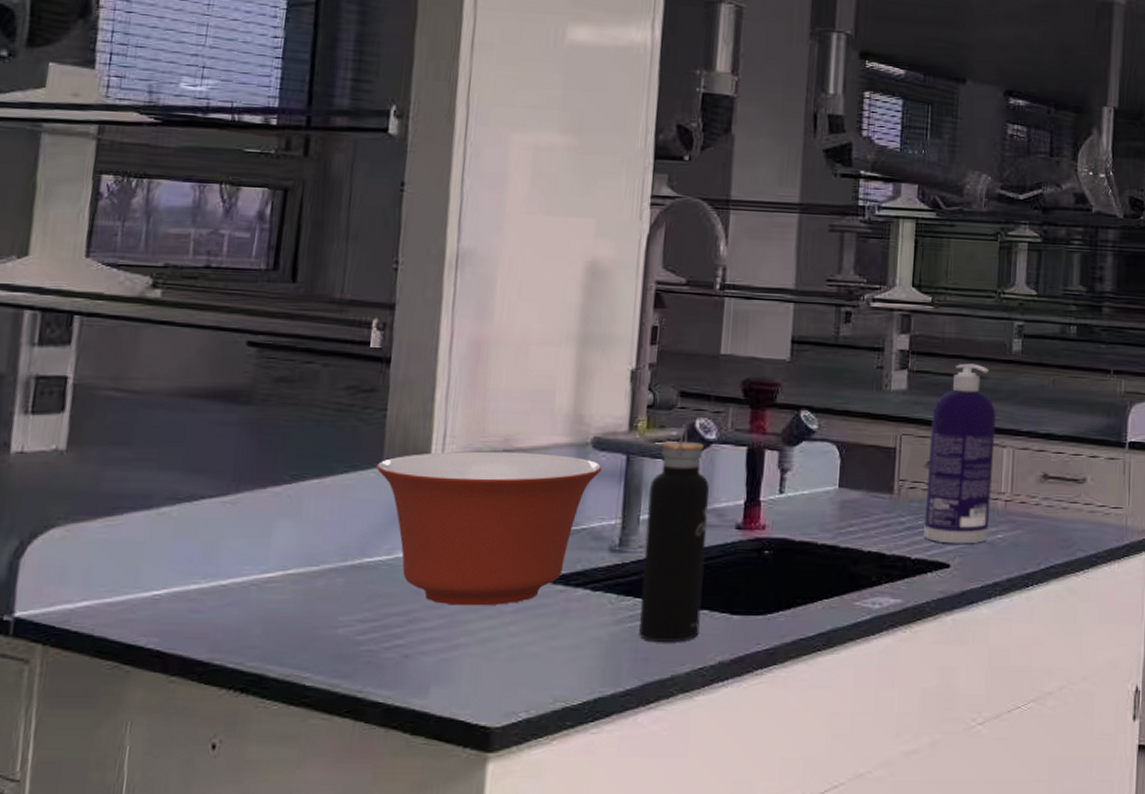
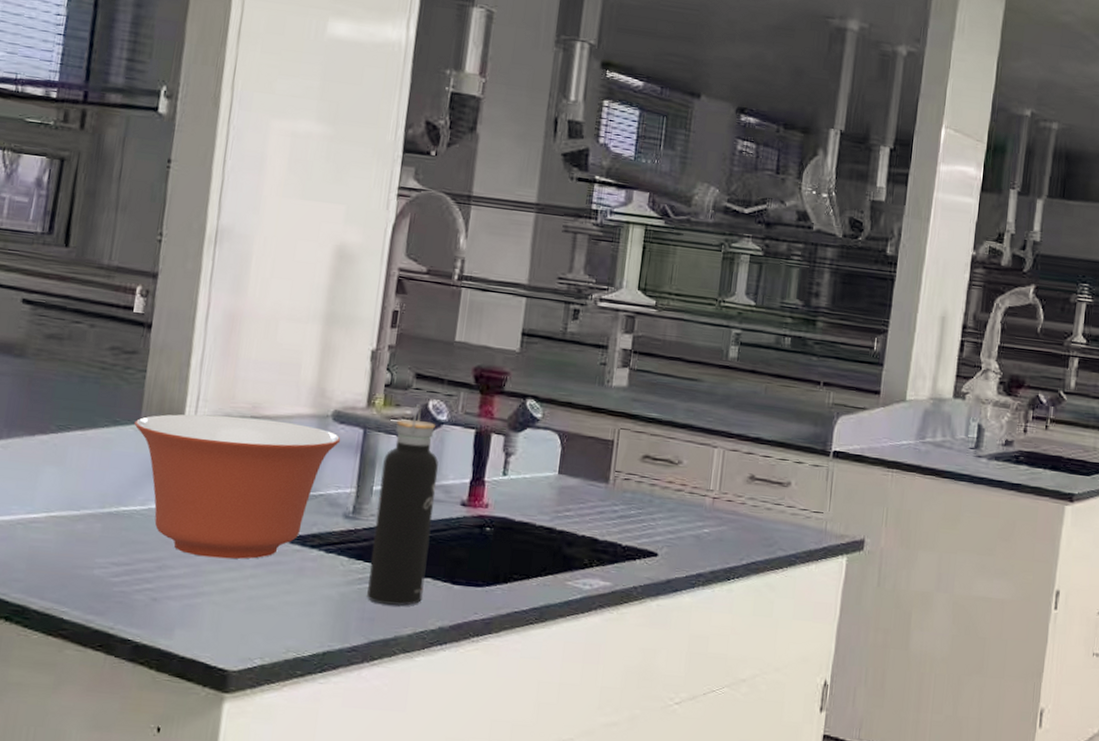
spray bottle: present [924,363,996,544] -> none [635,365,710,536]

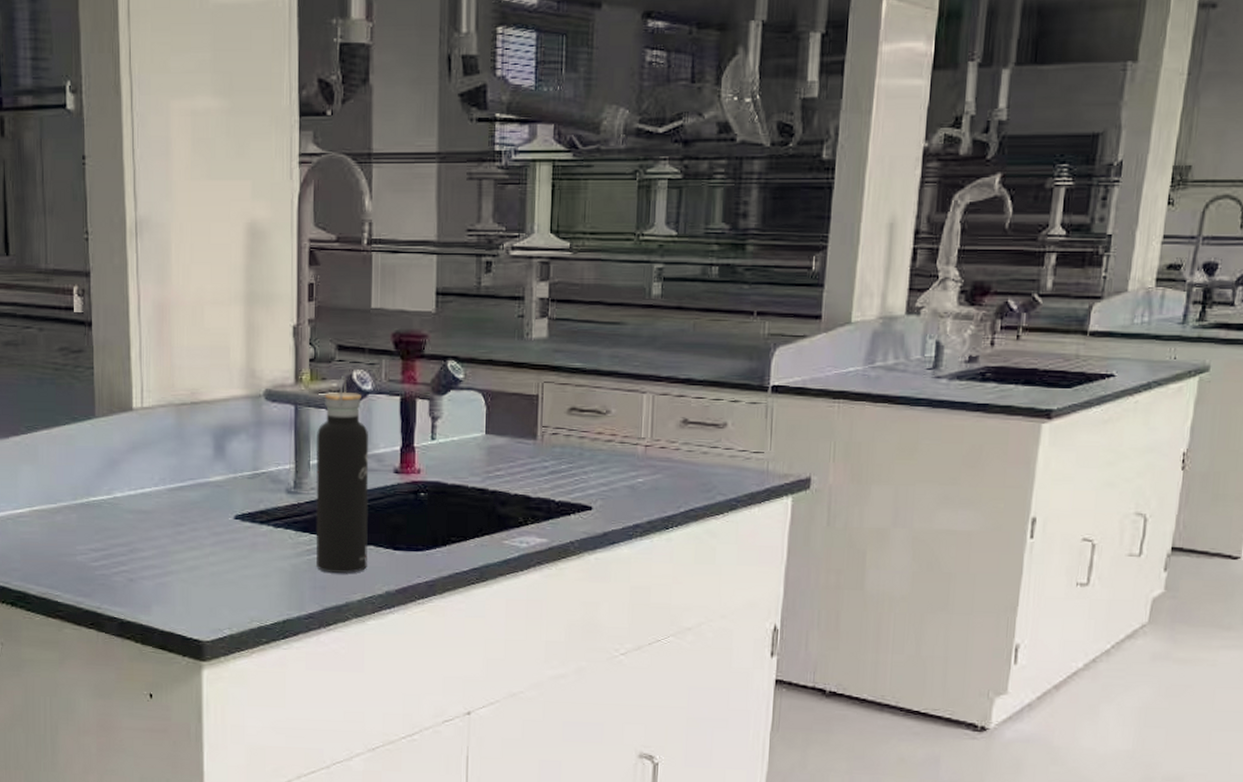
mixing bowl: present [134,414,341,559] -> none [90,404,275,539]

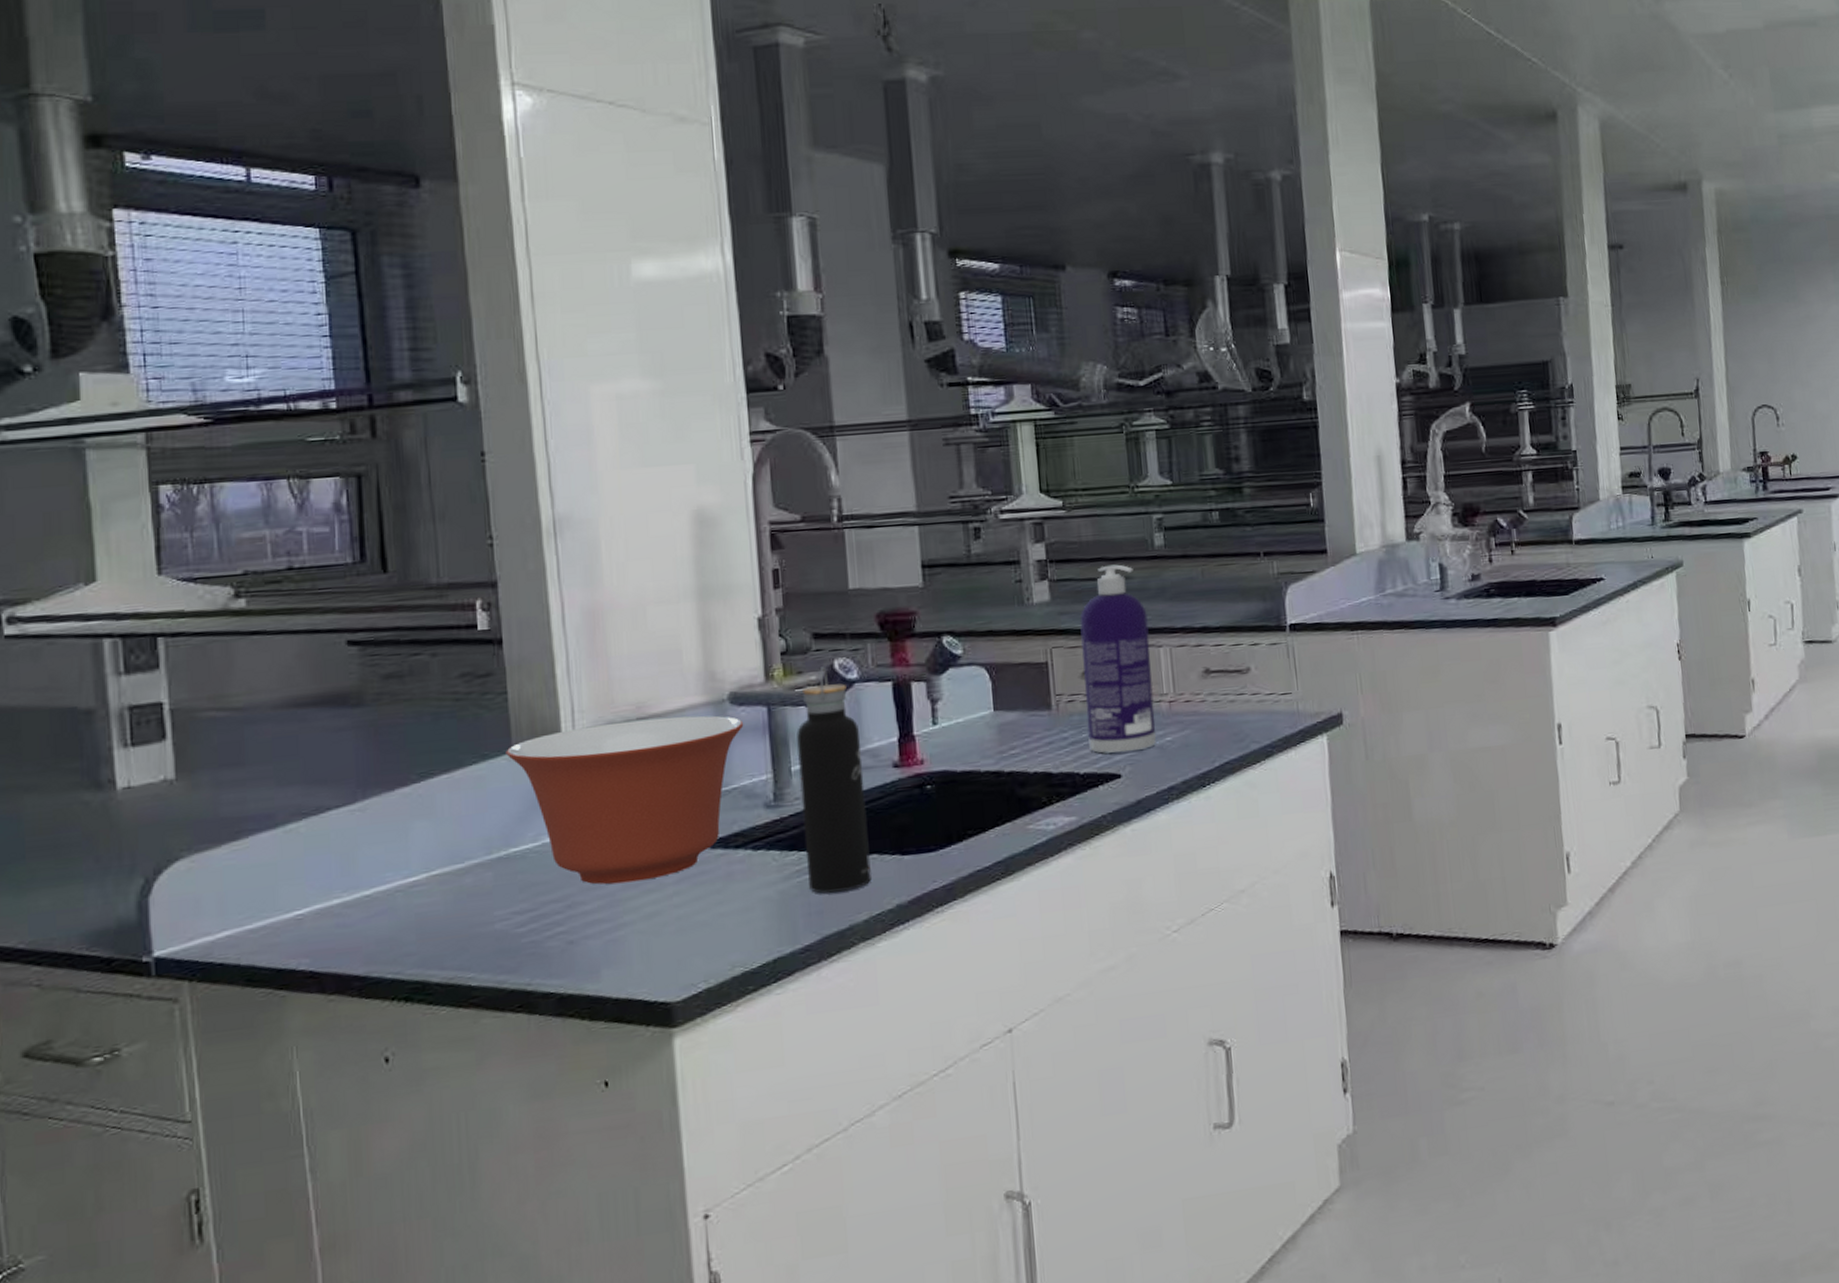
mixing bowl: none [90,404,275,539] -> present [506,715,744,885]
spray bottle: none [566,309,636,488] -> present [1080,564,1156,754]

